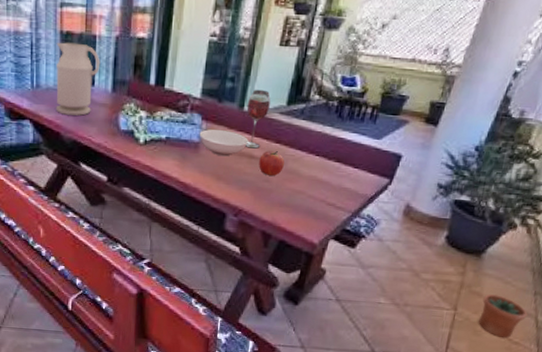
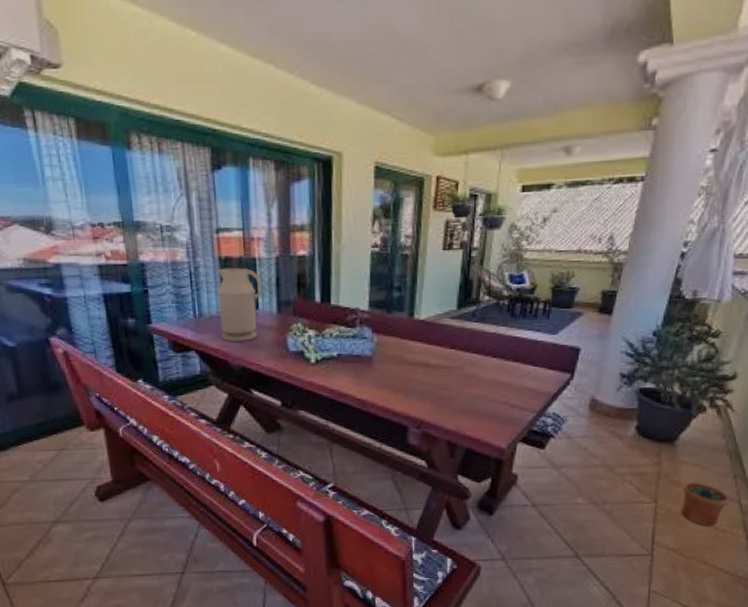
bowl: present [199,129,249,157] -> none [371,340,423,368]
wineglass: present [246,89,271,149] -> none [417,296,441,357]
fruit: present [259,151,284,176] -> none [436,357,461,383]

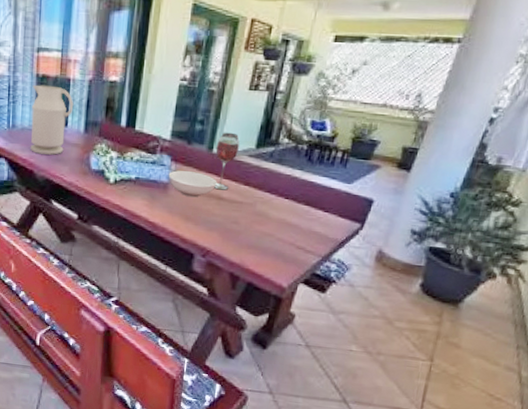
bowl: none [371,340,423,368] -> present [168,170,217,198]
wineglass: none [417,296,441,357] -> present [214,132,240,190]
planter: present [680,482,730,526] -> none [456,346,510,393]

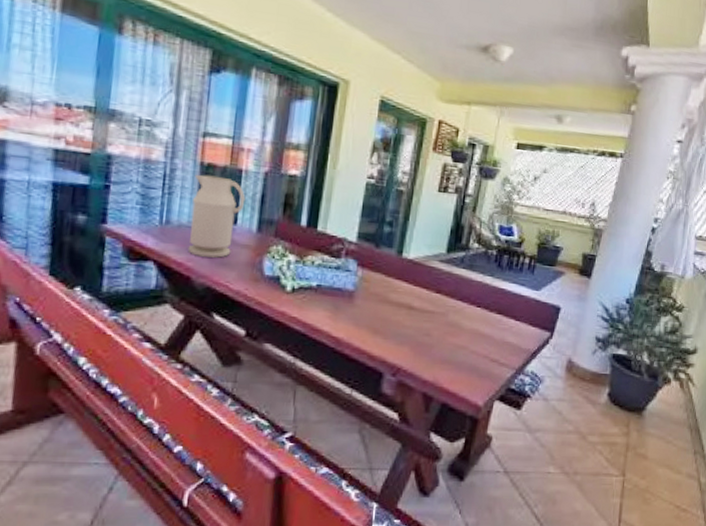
bowl: present [168,170,217,198] -> none [354,276,408,308]
wineglass: present [214,132,240,190] -> none [404,235,431,299]

